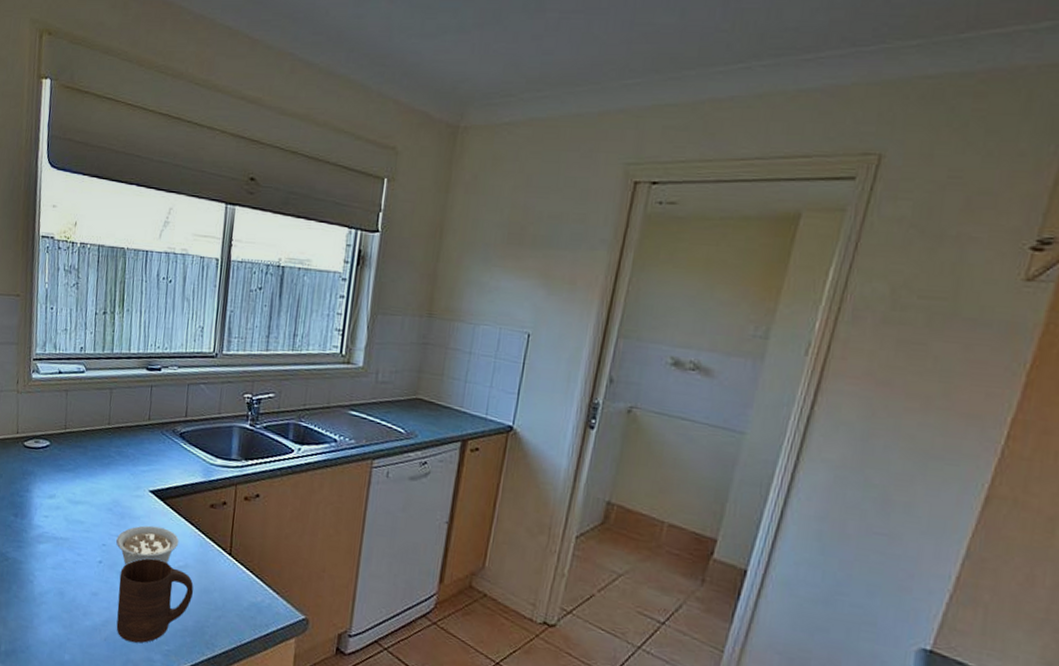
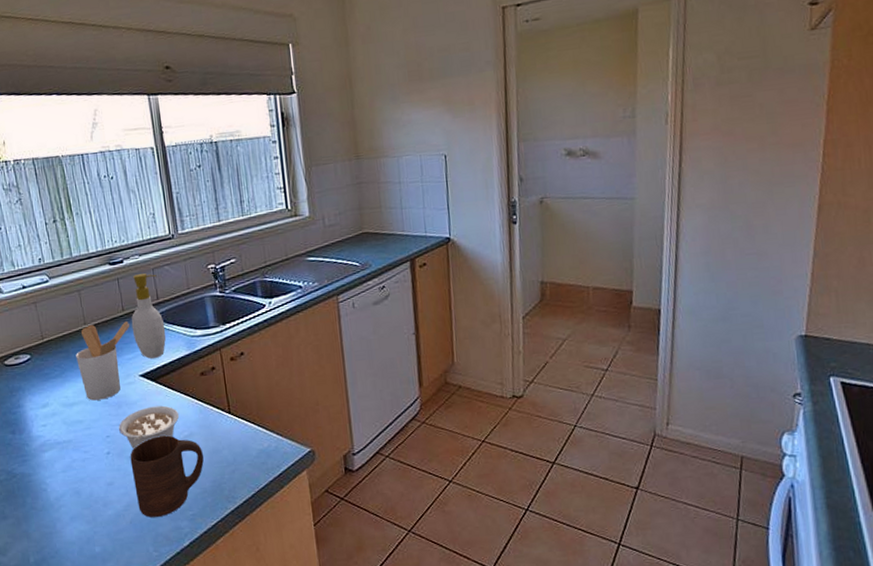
utensil holder: none [92,426,153,506] -> present [76,321,130,401]
soap bottle: none [153,386,191,478] -> present [131,273,166,359]

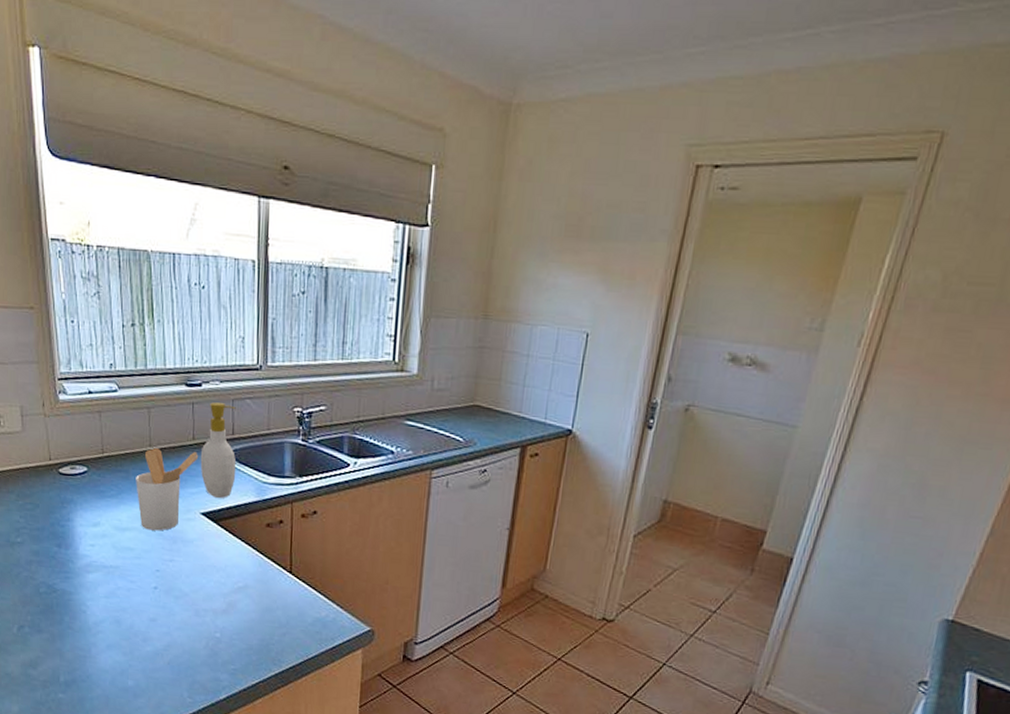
legume: present [118,405,180,450] -> none [169,548,237,590]
cup: present [130,435,204,518] -> none [177,581,255,665]

